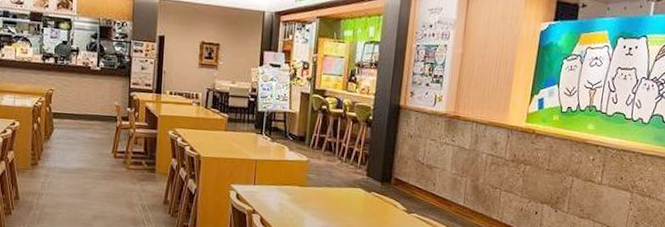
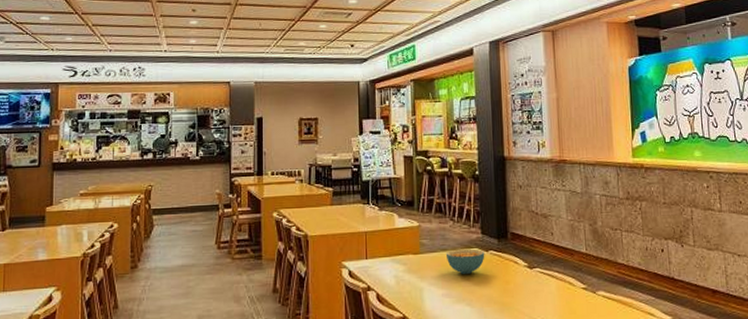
cereal bowl: none [330,186,367,211] -> present [445,248,485,274]

